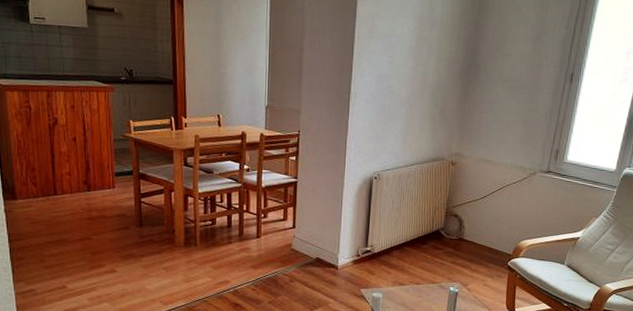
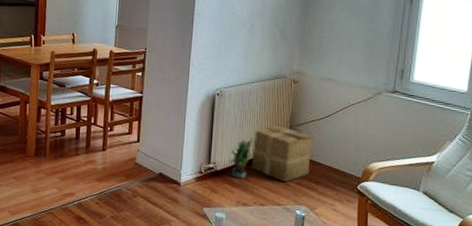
potted plant: none [386,219,411,260] -> present [229,137,253,179]
cardboard box: none [408,207,468,262] -> present [251,125,313,183]

